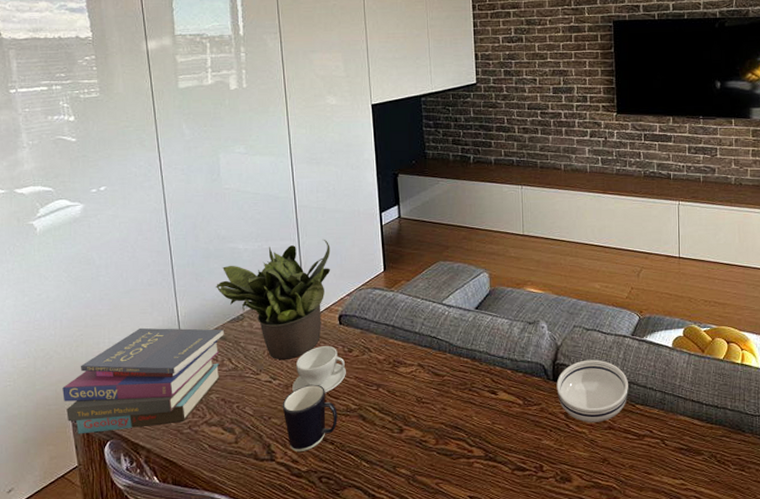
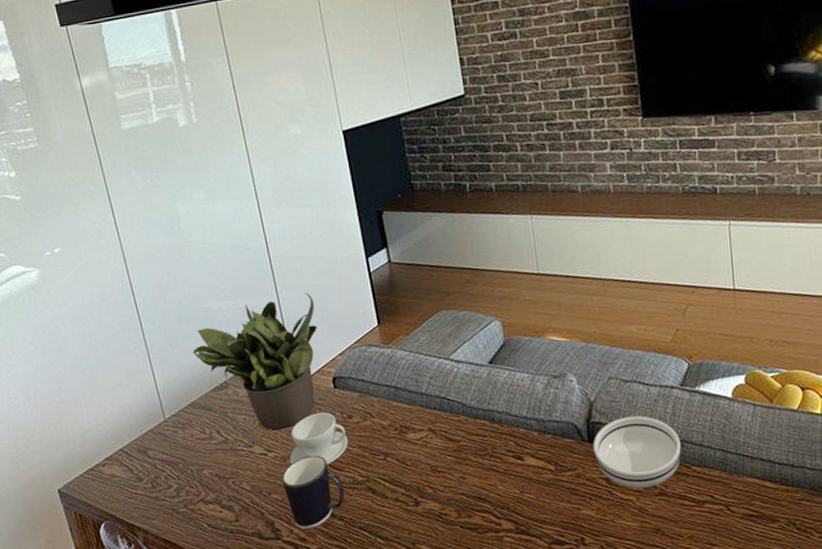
books: present [62,327,224,434] -> none [47,399,211,517]

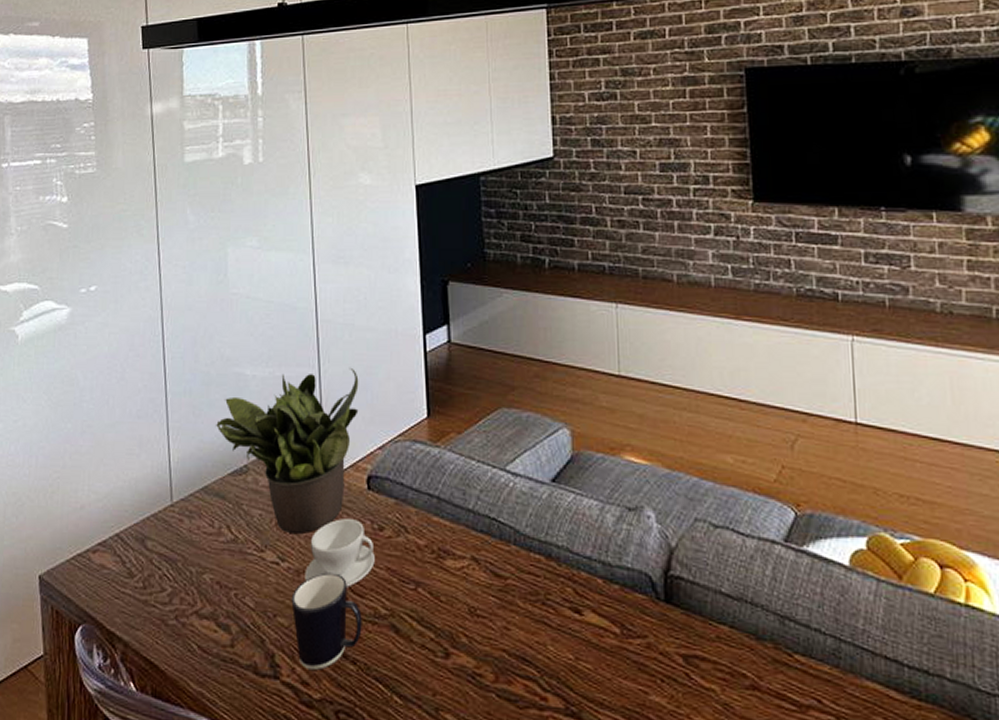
bowl: present [593,415,682,489] -> none [670,573,782,677]

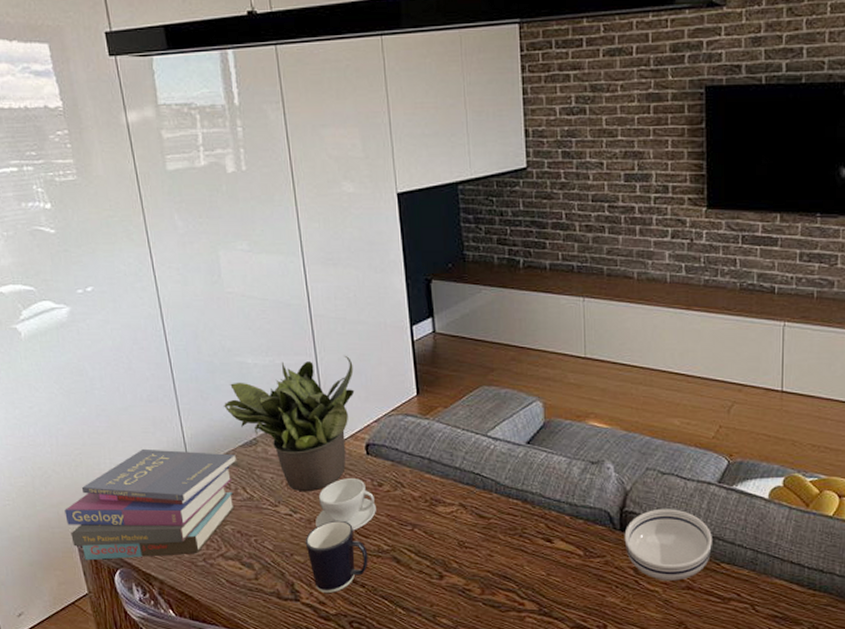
books: none [32,473,223,612] -> present [64,448,236,561]
bowl: none [670,573,782,677] -> present [624,508,712,581]

